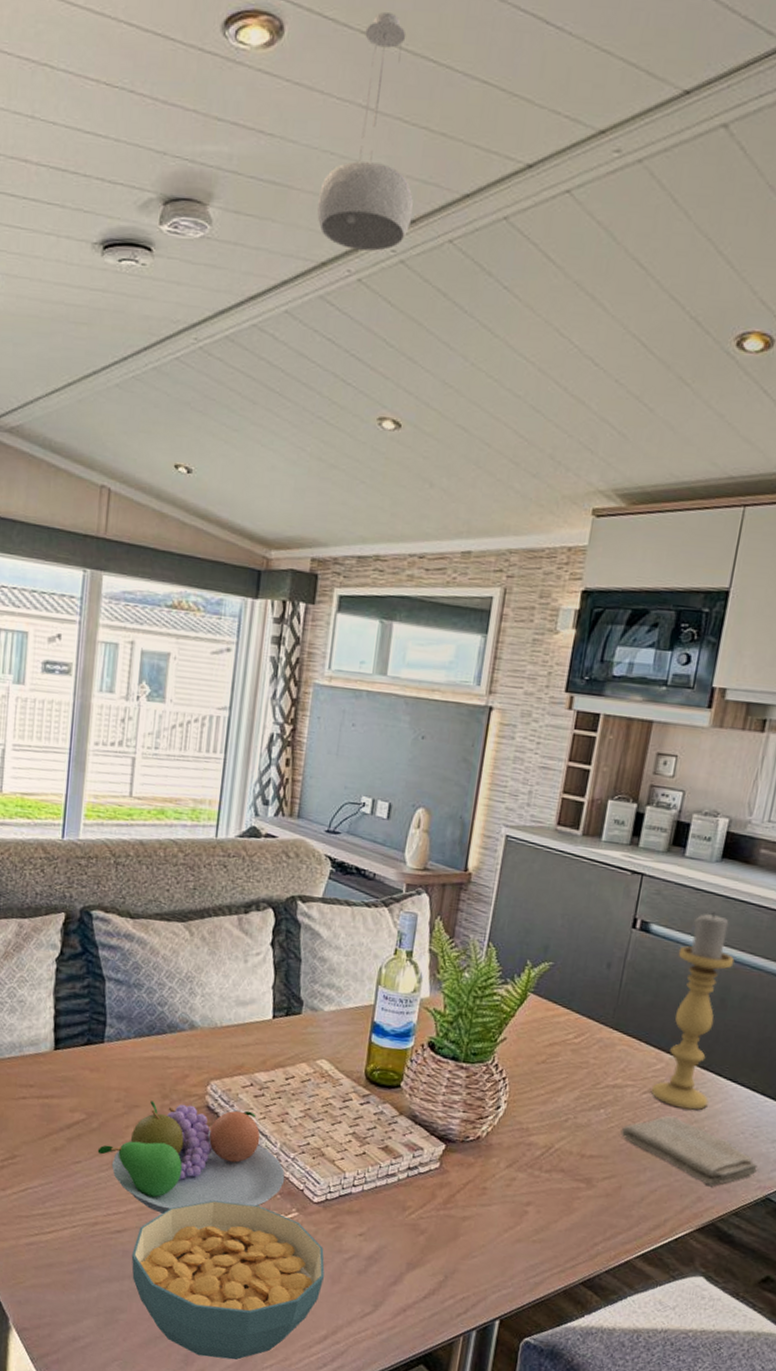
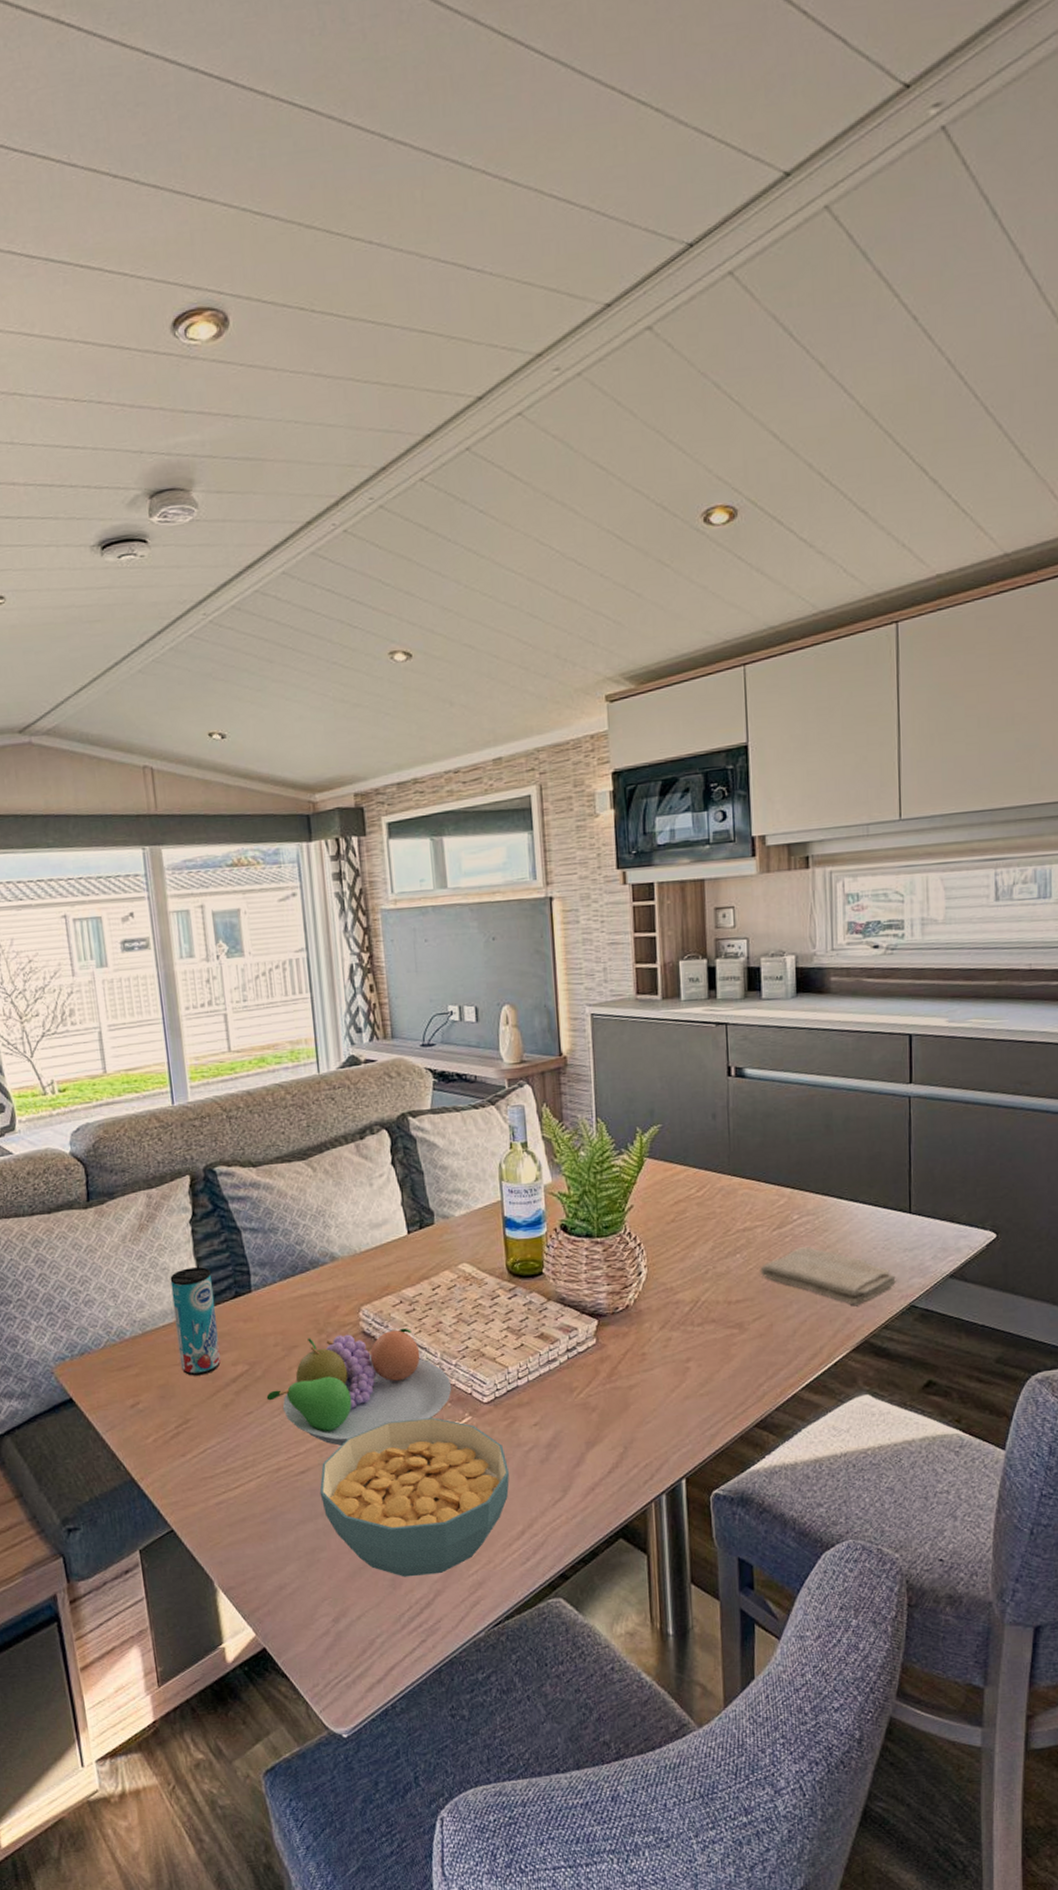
beverage can: none [18,1005,67,1115] -> present [170,1267,222,1376]
pendant light: present [317,12,414,251] -> none [291,287,382,505]
candle holder: present [651,912,735,1110] -> none [776,1045,836,1238]

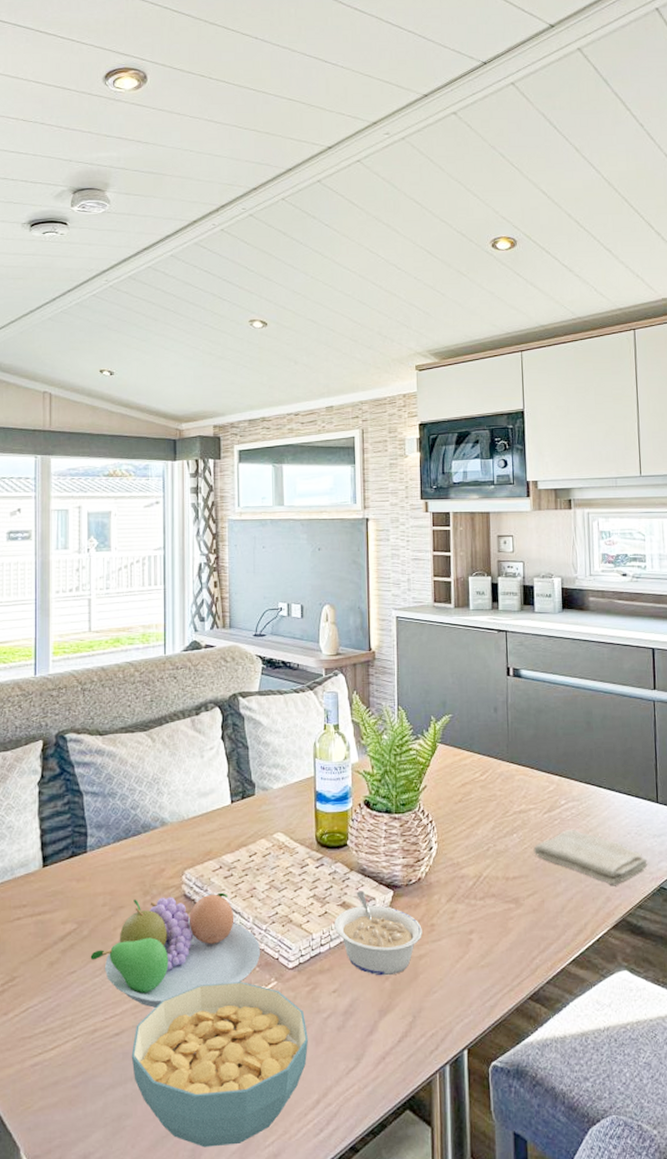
beverage can: present [170,1267,222,1376] -> none [13,827,52,933]
legume: none [532,1321,632,1408] -> present [335,891,422,976]

